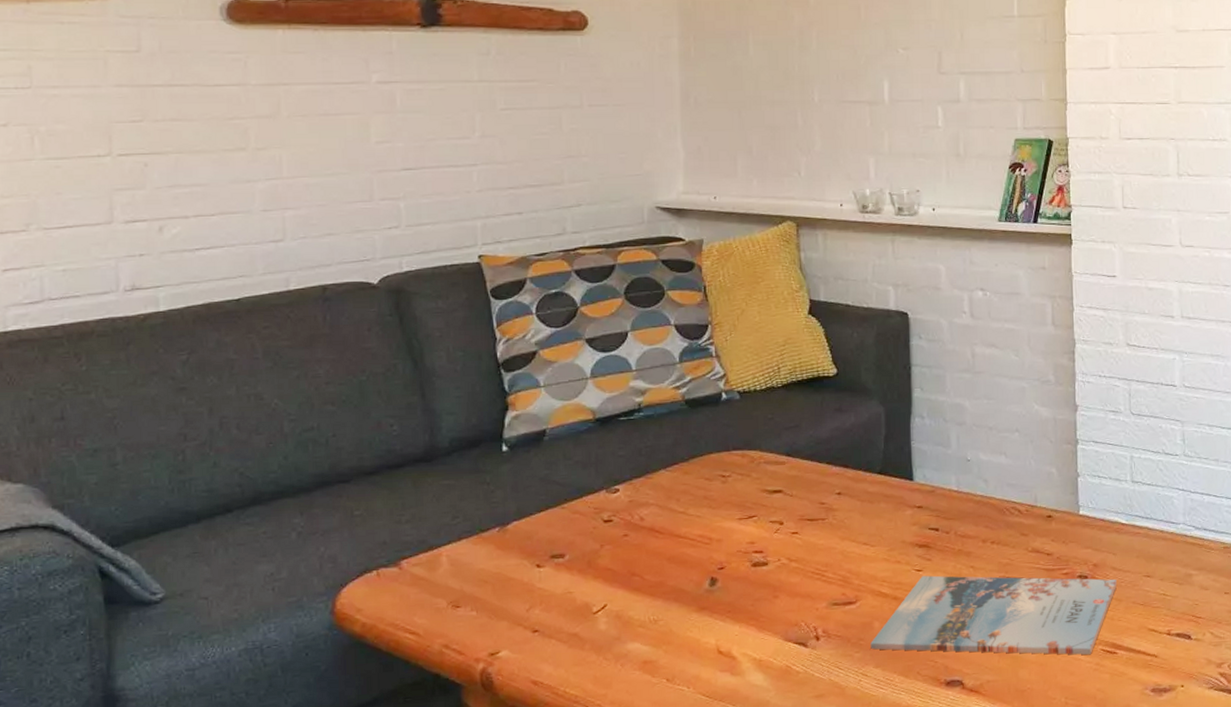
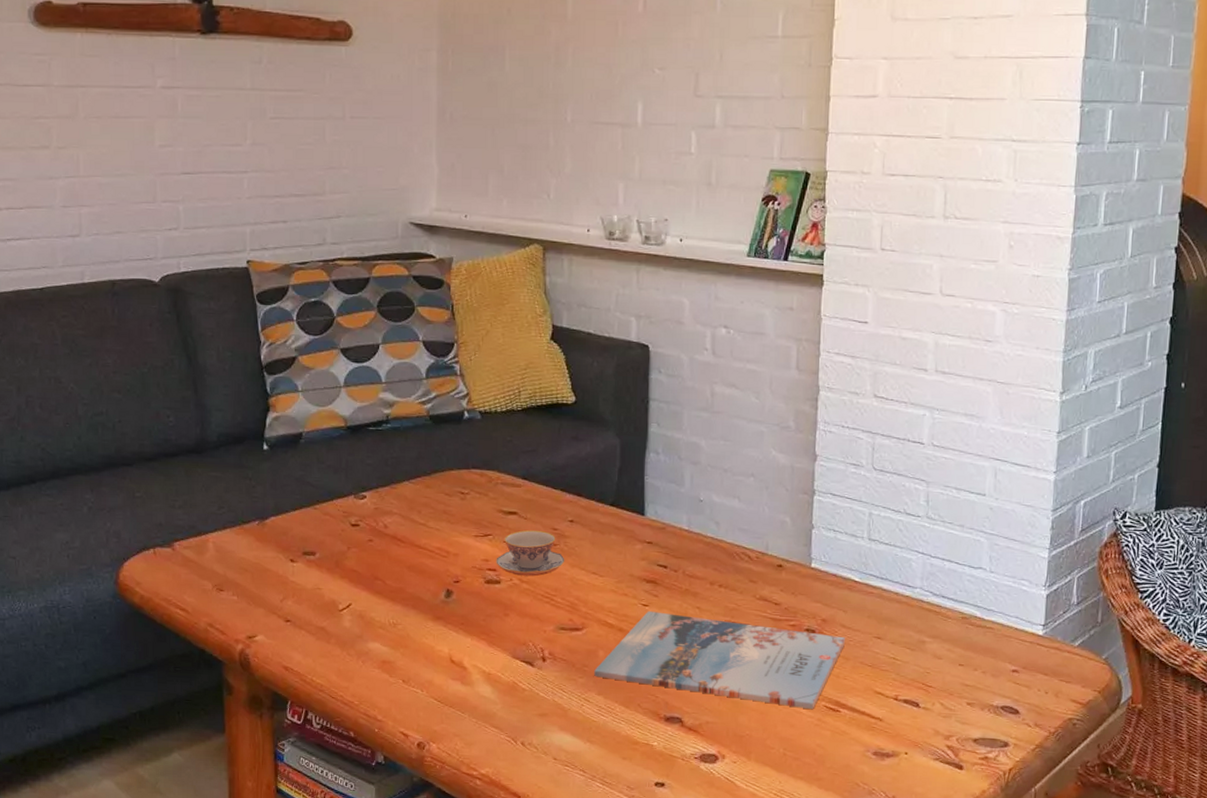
teacup: none [762,506,835,555] -> present [496,529,565,577]

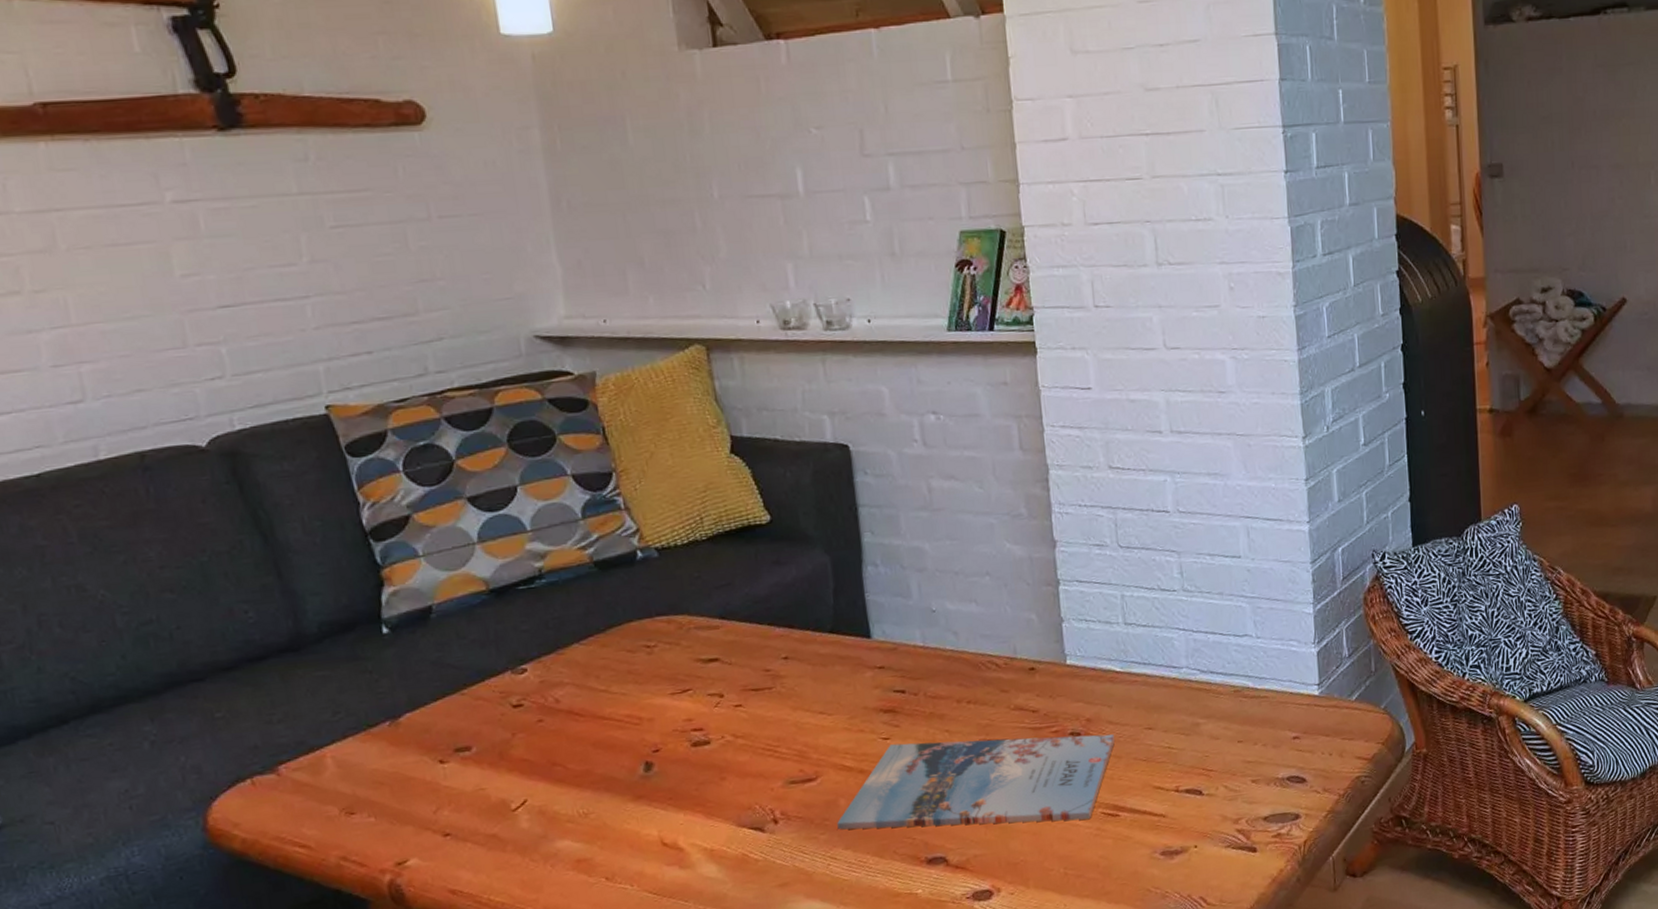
teacup: present [496,529,565,577] -> none [701,674,785,731]

